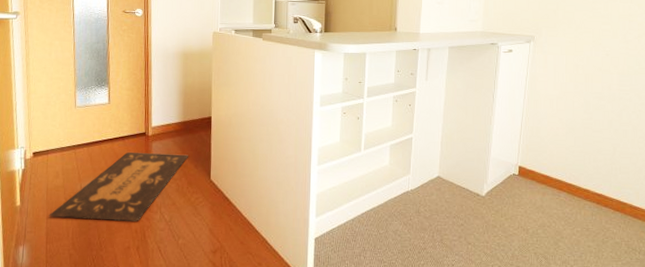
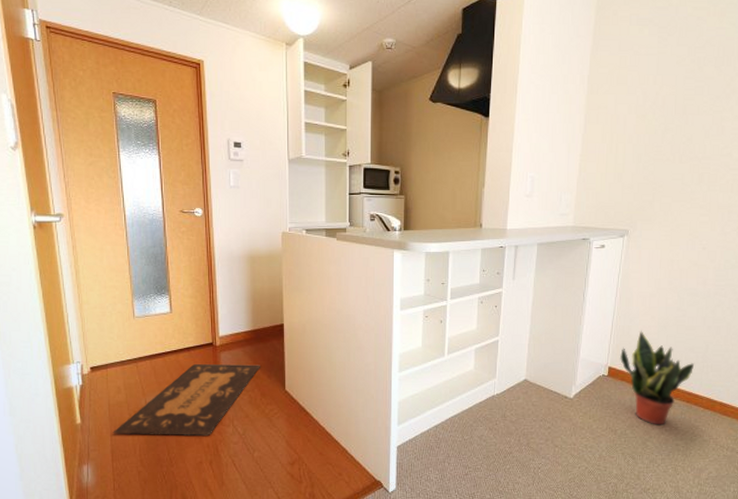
potted plant: none [530,131,603,226] -> present [620,330,695,425]

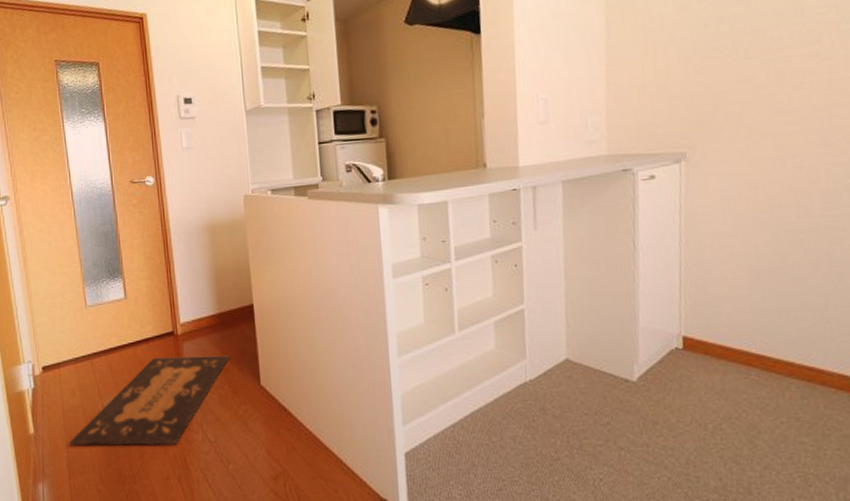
potted plant: present [620,330,695,425] -> none [697,284,812,416]

